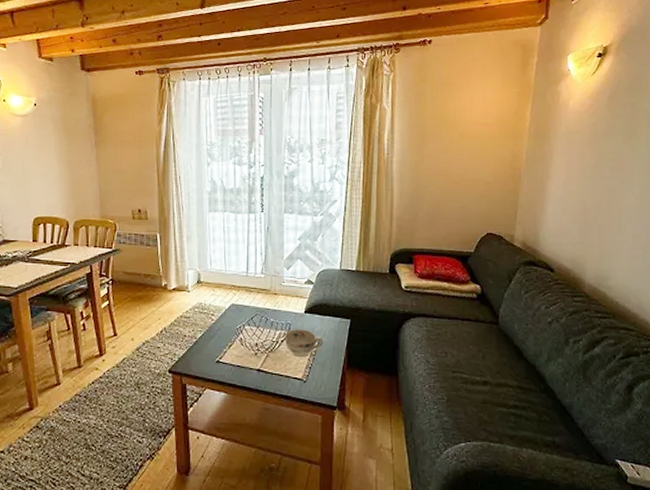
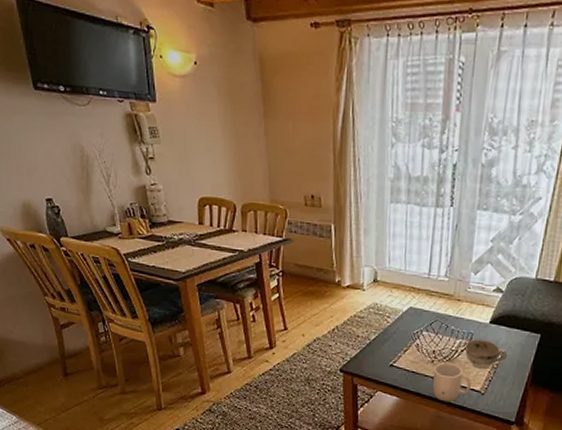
mug: none [257,354,293,393] -> present [432,362,471,402]

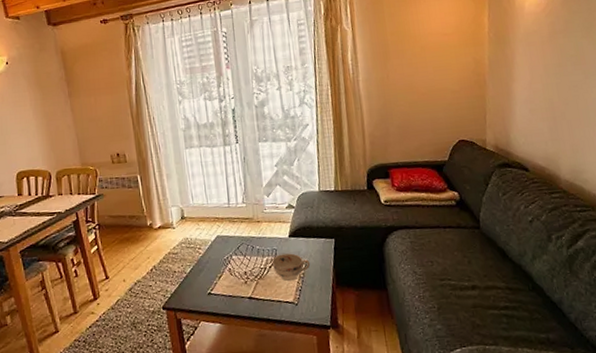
mug: present [432,362,471,402] -> none [248,280,285,319]

